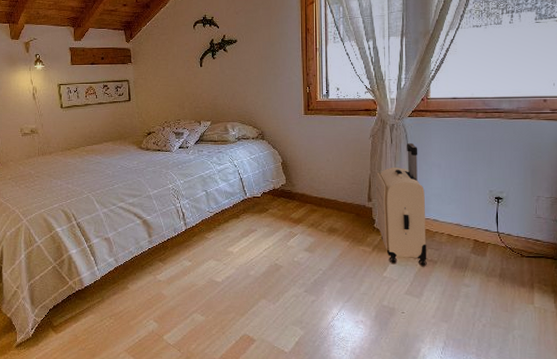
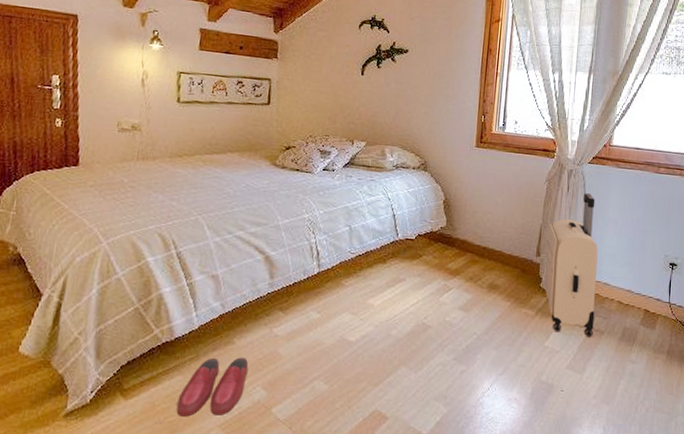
slippers: none [93,299,142,345] -> present [176,357,249,417]

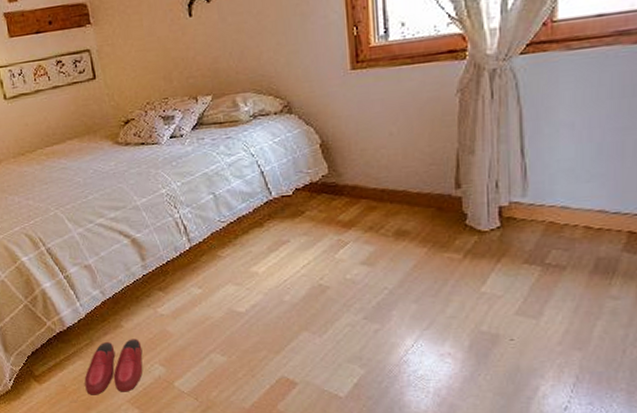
suitcase: present [544,192,598,338] -> none [467,94,550,276]

